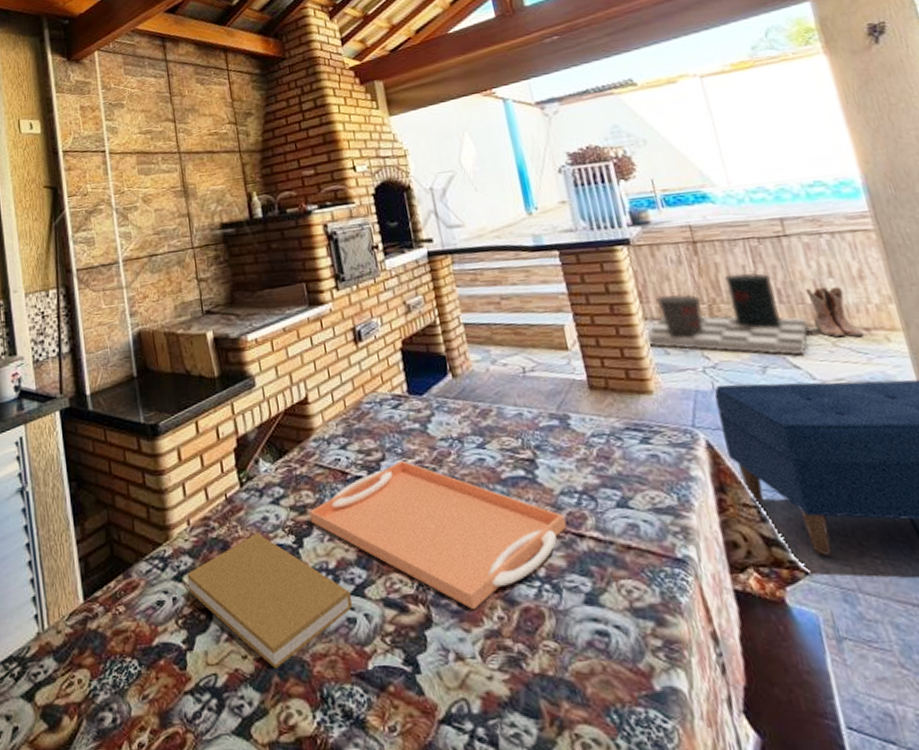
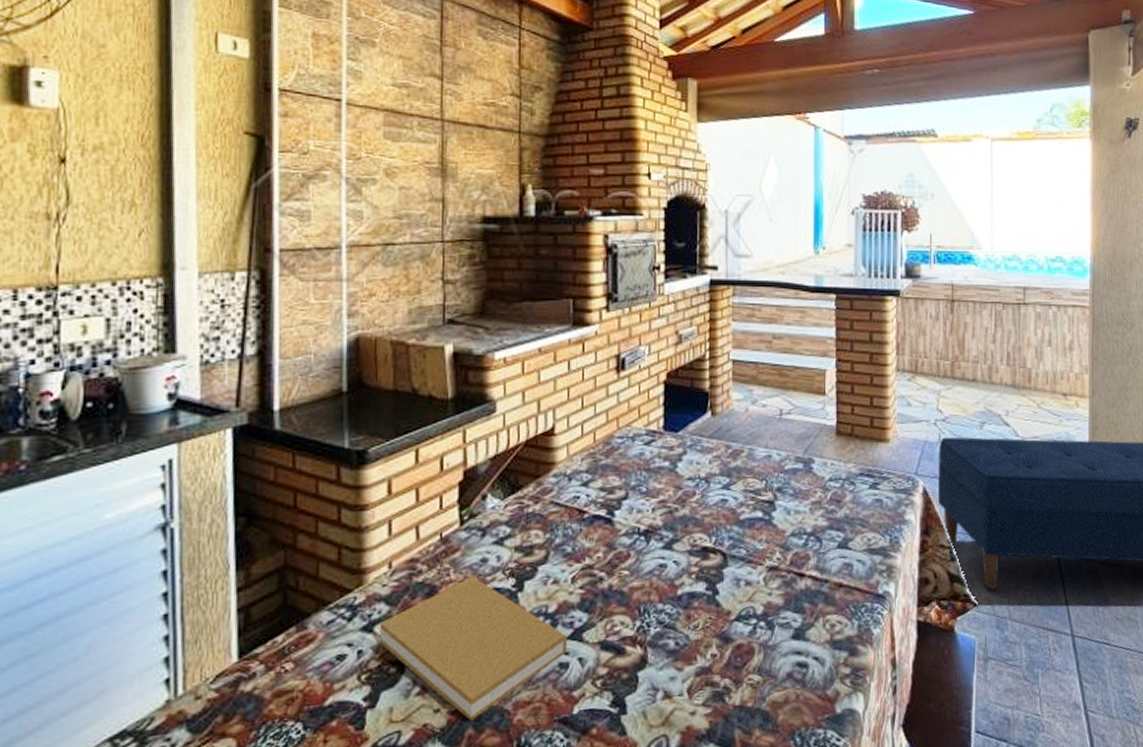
serving tray: present [309,460,567,609] -> none [535,499,791,648]
waste bin: present [644,272,810,356] -> none [894,335,1024,414]
boots: present [804,286,863,337] -> none [1028,354,1061,400]

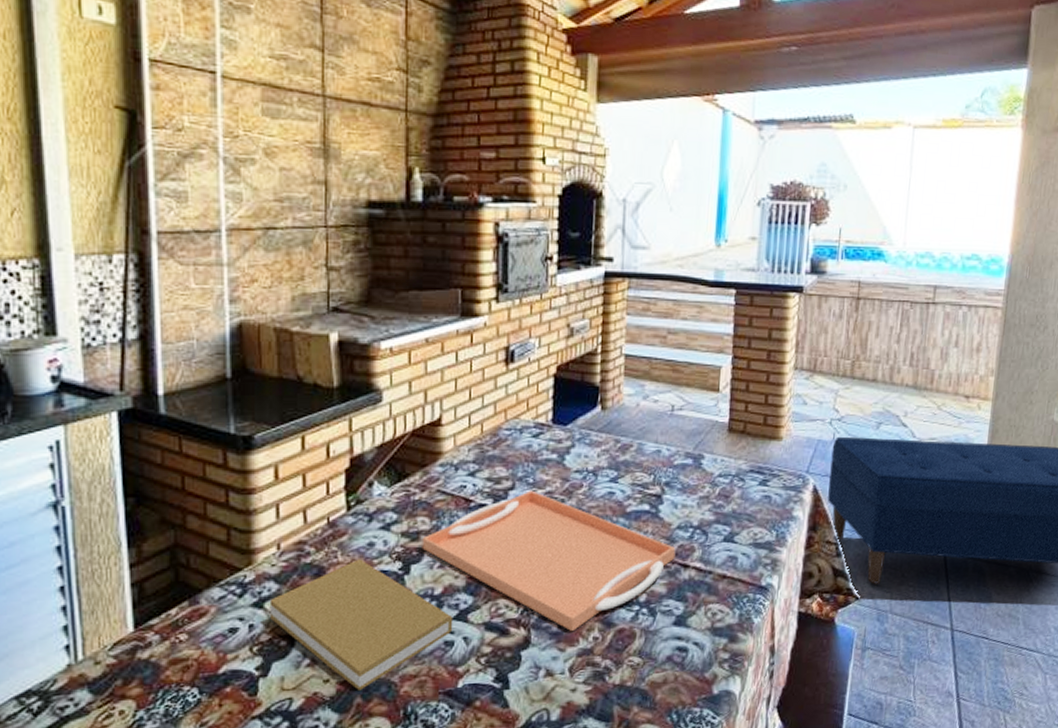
serving tray: none [535,499,791,648] -> present [422,490,676,631]

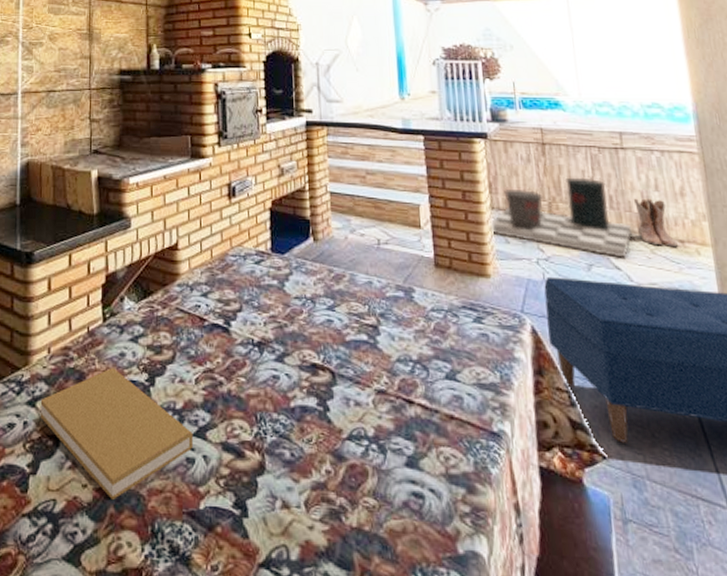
serving tray: present [422,490,676,631] -> none [164,313,399,461]
waste bin: none [791,334,925,415] -> present [490,177,633,258]
boots: none [930,355,963,402] -> present [633,198,678,247]

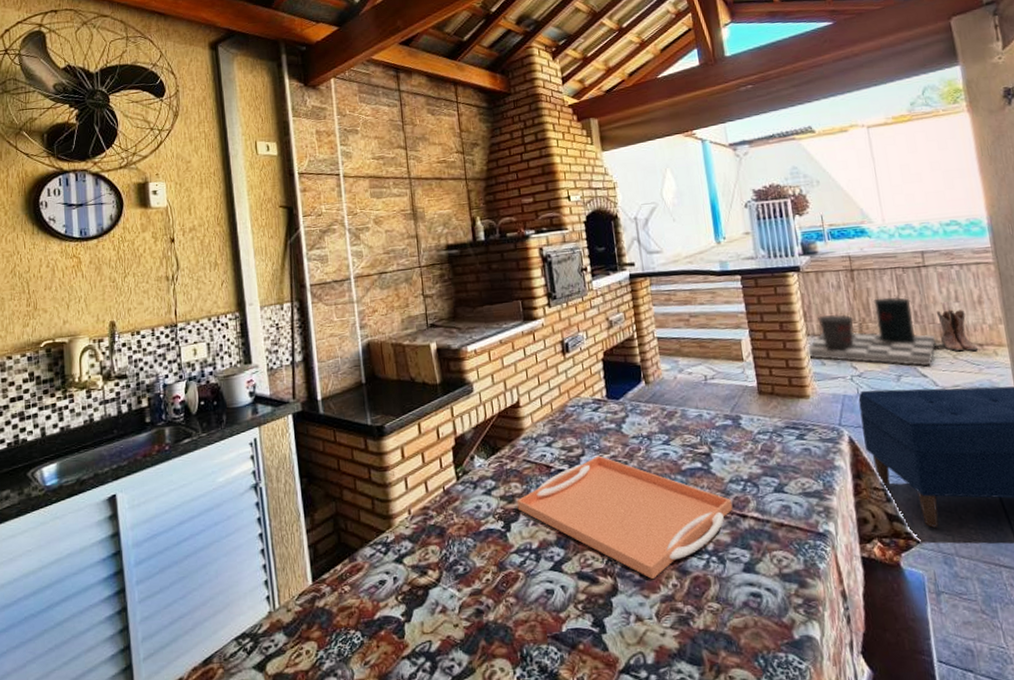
book: present [40,368,194,499] -> none [406,520,552,634]
serving tray: none [164,313,399,461] -> present [516,455,733,579]

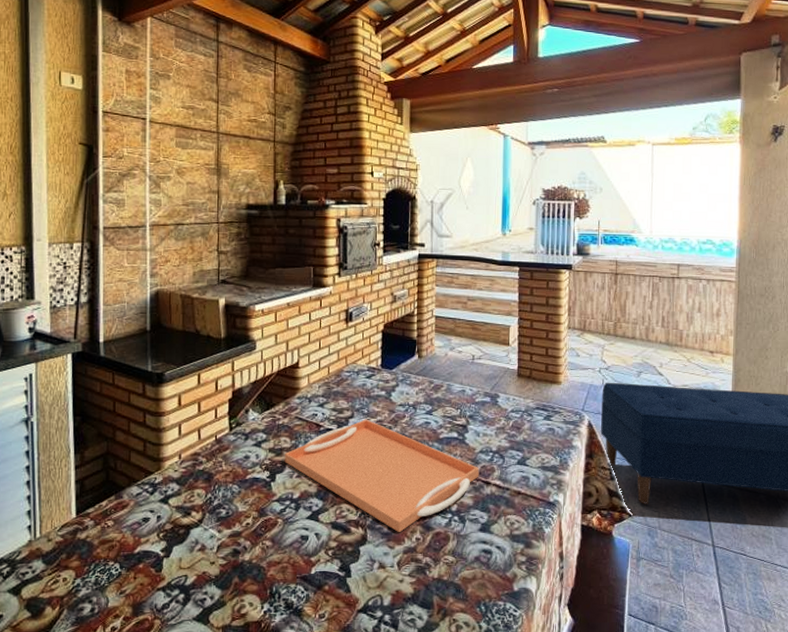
waste bin: present [806,296,937,367] -> none [566,302,676,366]
boots: present [935,309,977,352] -> none [680,318,708,356]

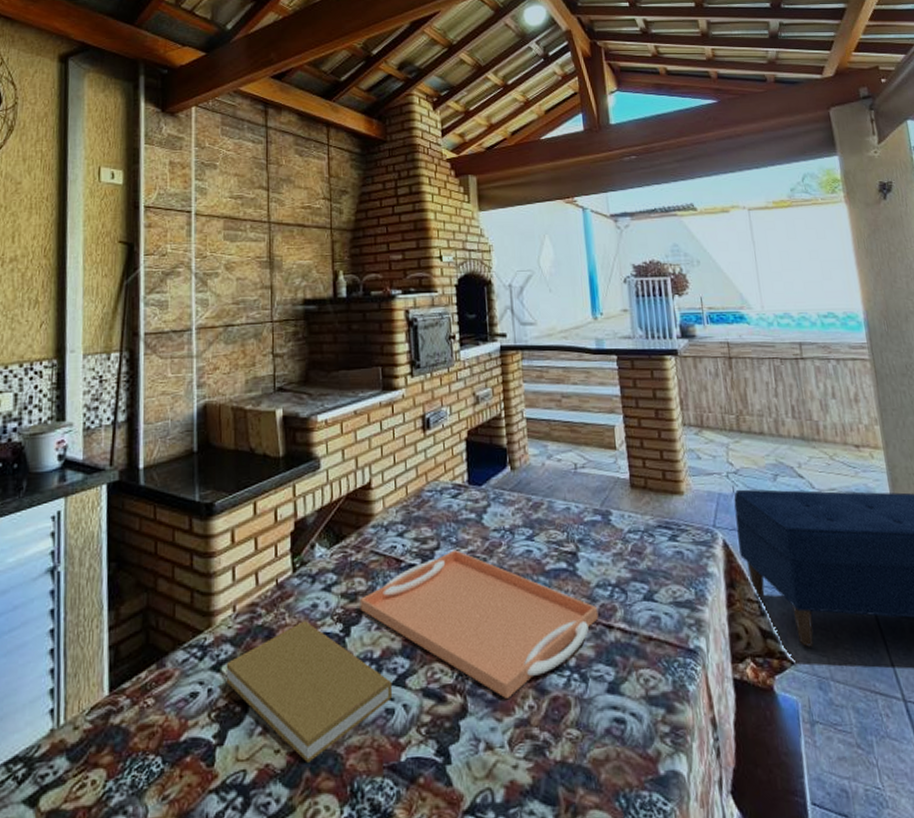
book: none [172,468,308,572] -> present [226,621,393,762]

